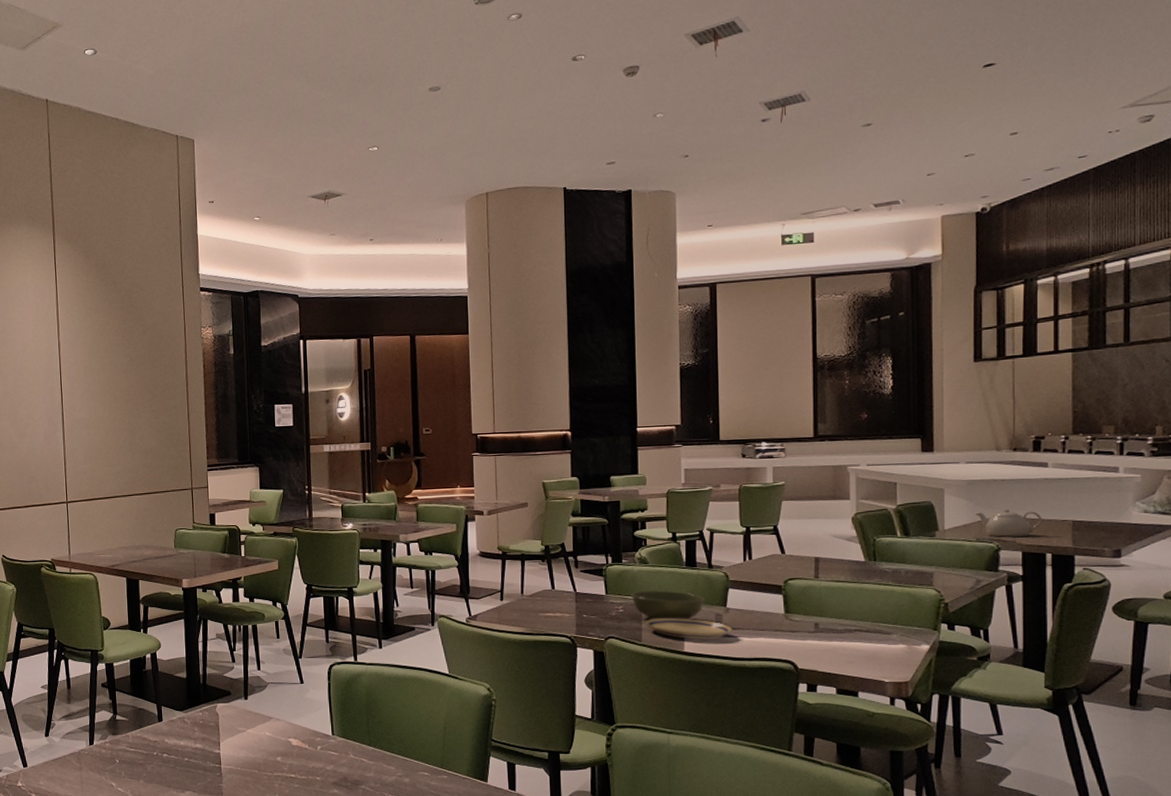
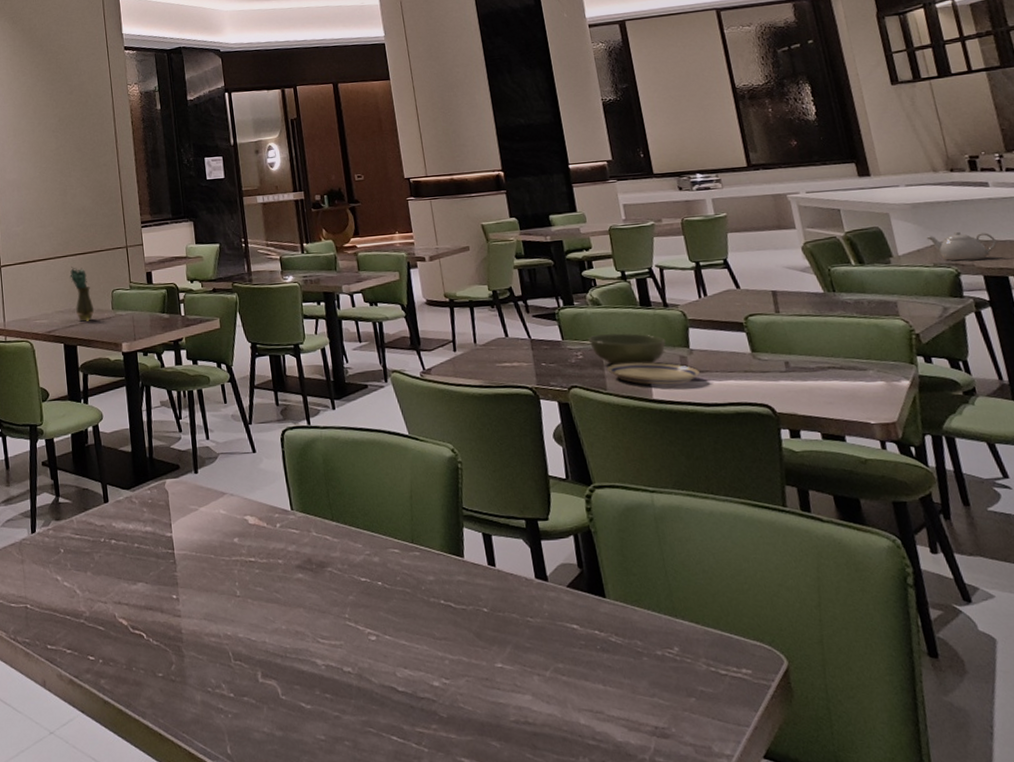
vase: none [134,505,158,558] -> present [69,266,95,322]

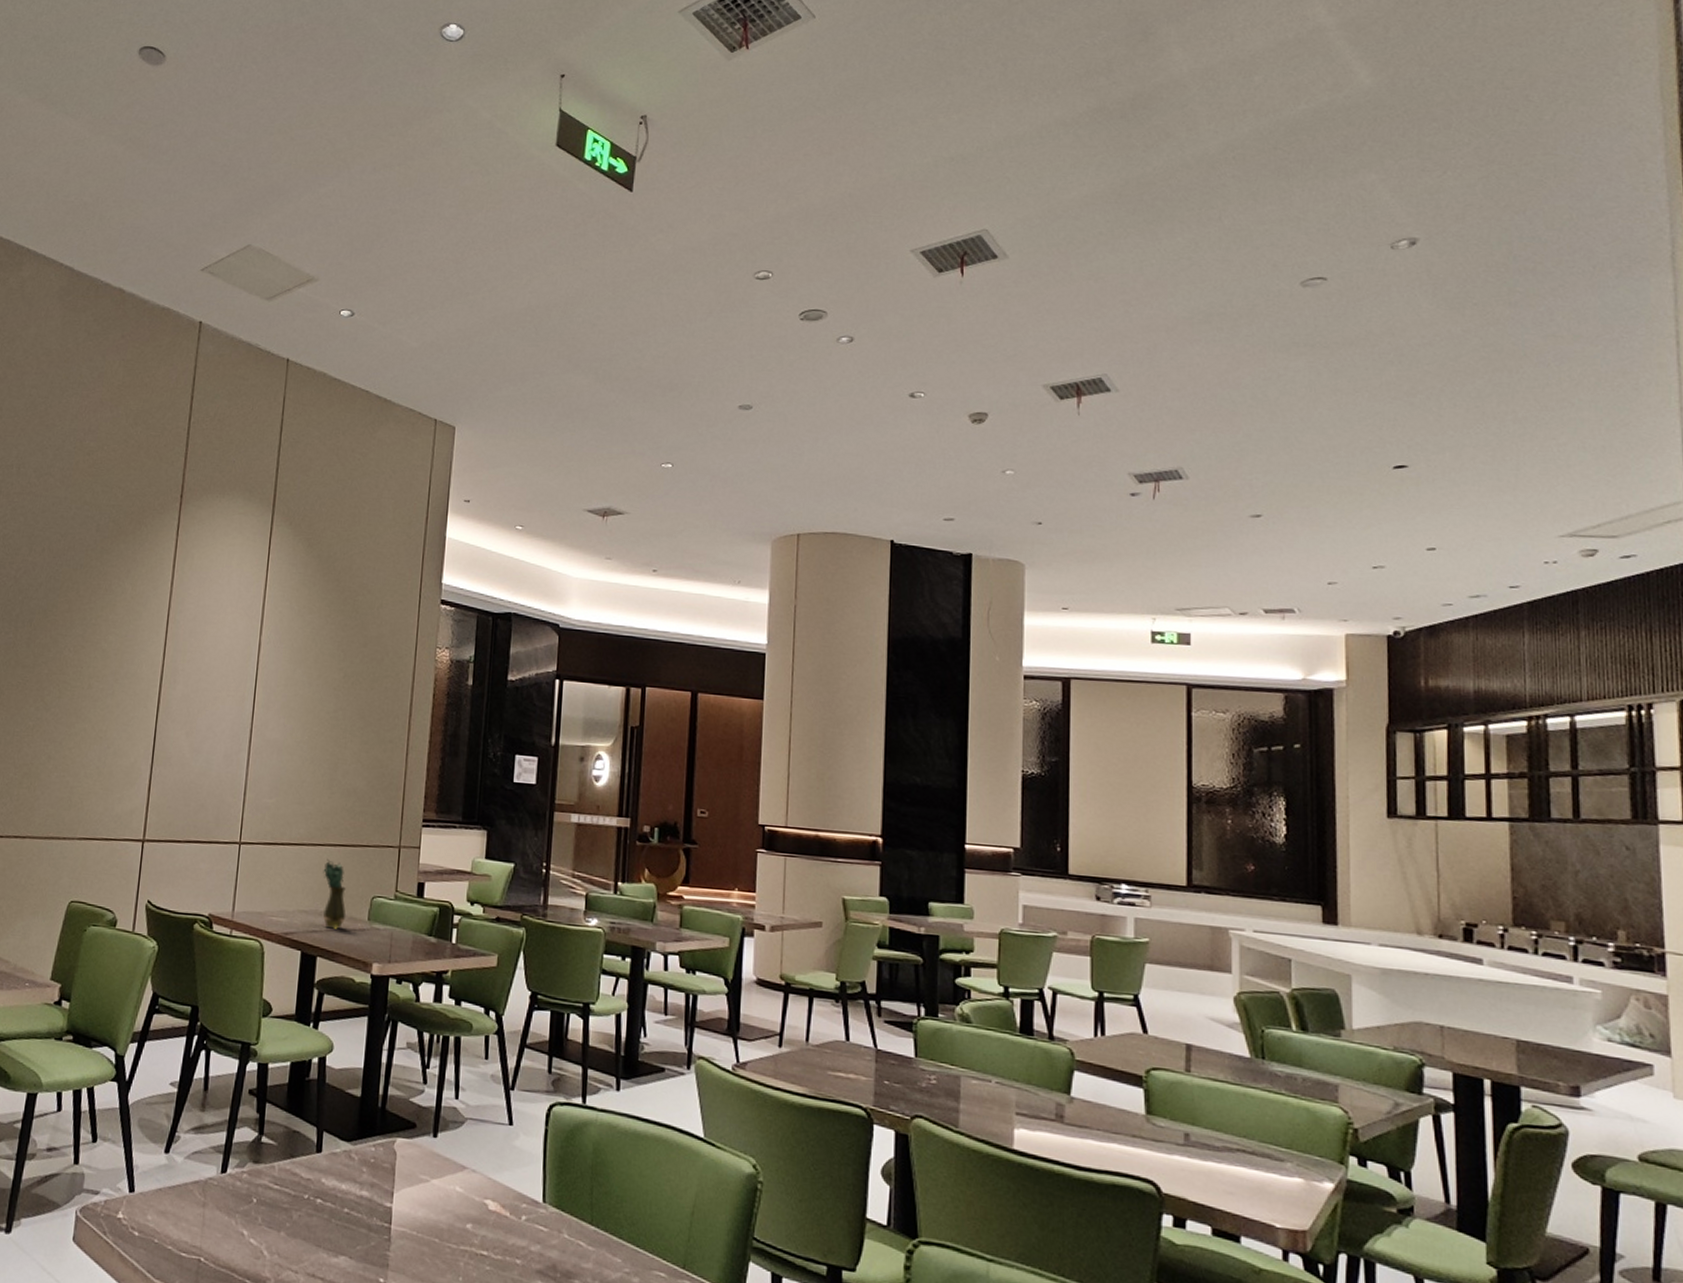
bowl: present [588,333,666,366] -> none [947,1058,1043,1107]
plate: present [607,362,700,385] -> none [964,1098,1077,1137]
teapot: present [926,231,998,261] -> none [1391,1012,1479,1052]

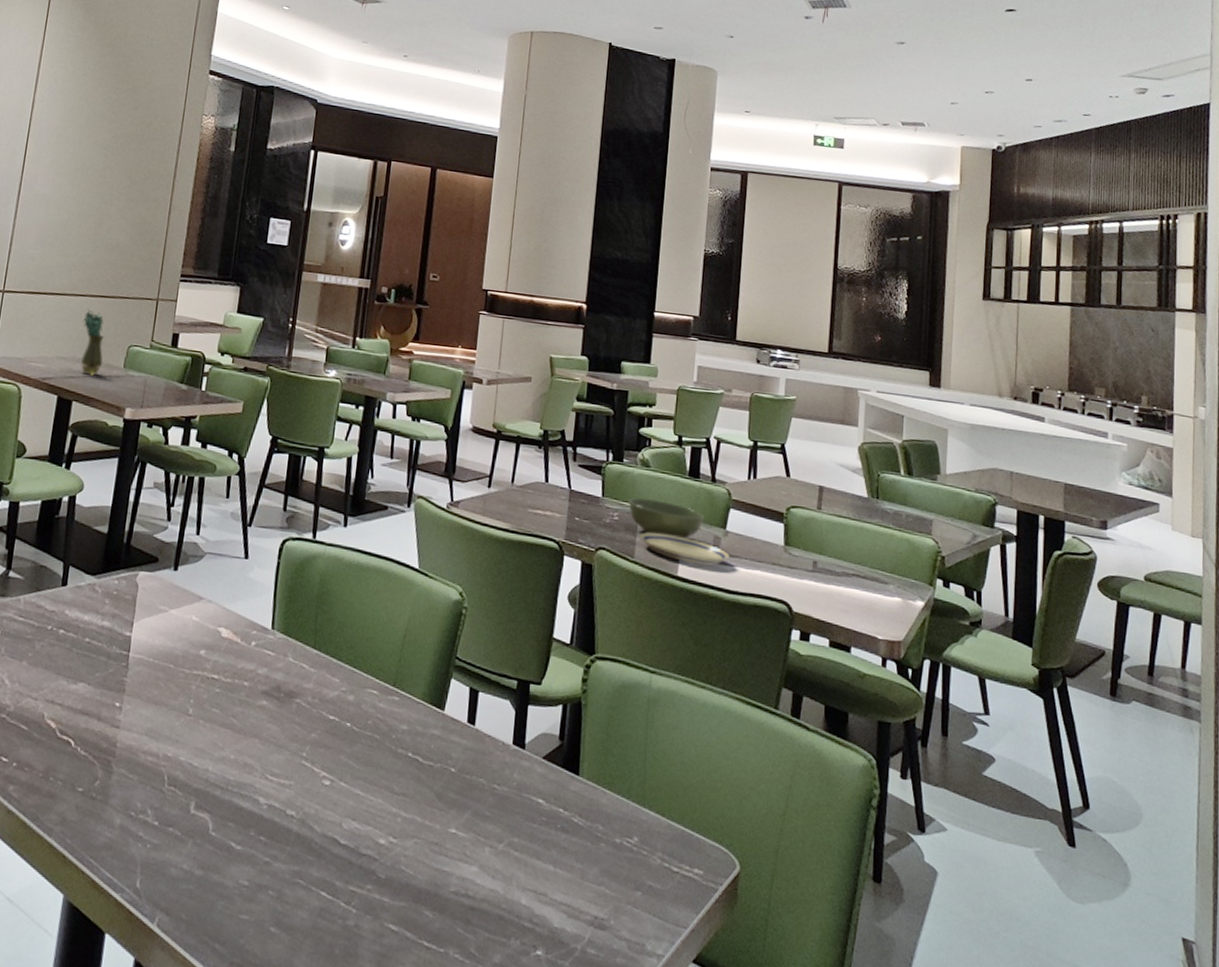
bowl: none [947,1058,1043,1107] -> present [628,498,705,539]
plate: none [964,1098,1077,1137] -> present [639,532,730,566]

